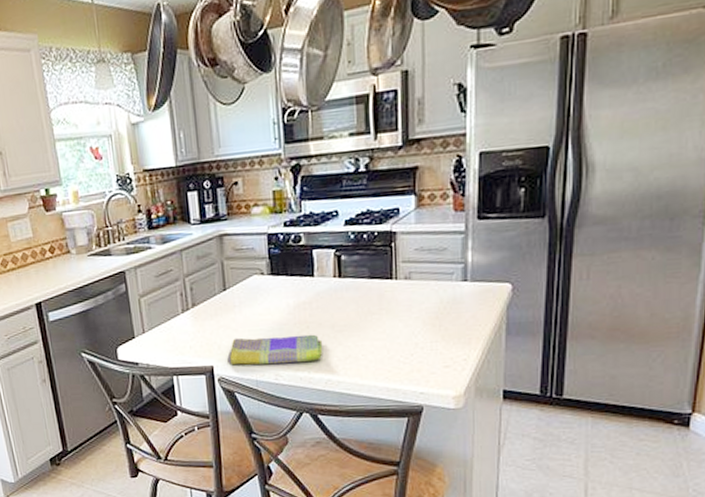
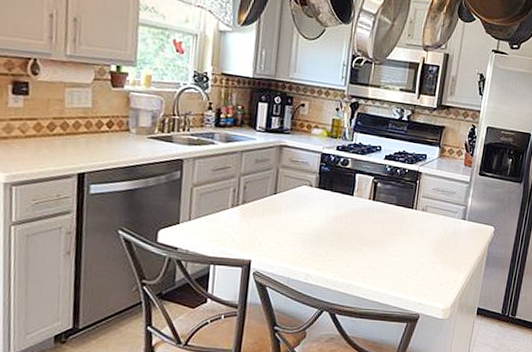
dish towel: present [227,334,323,366] -> none [265,237,351,268]

